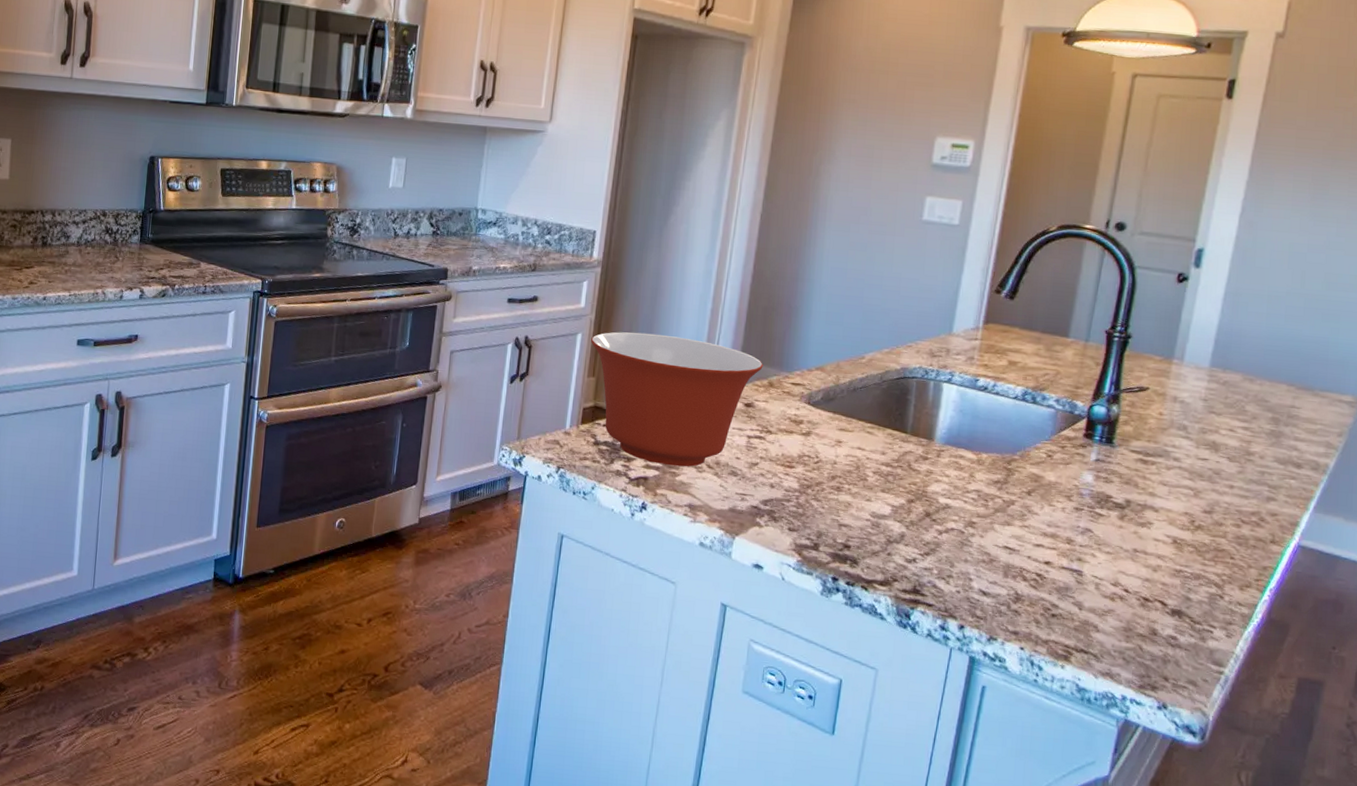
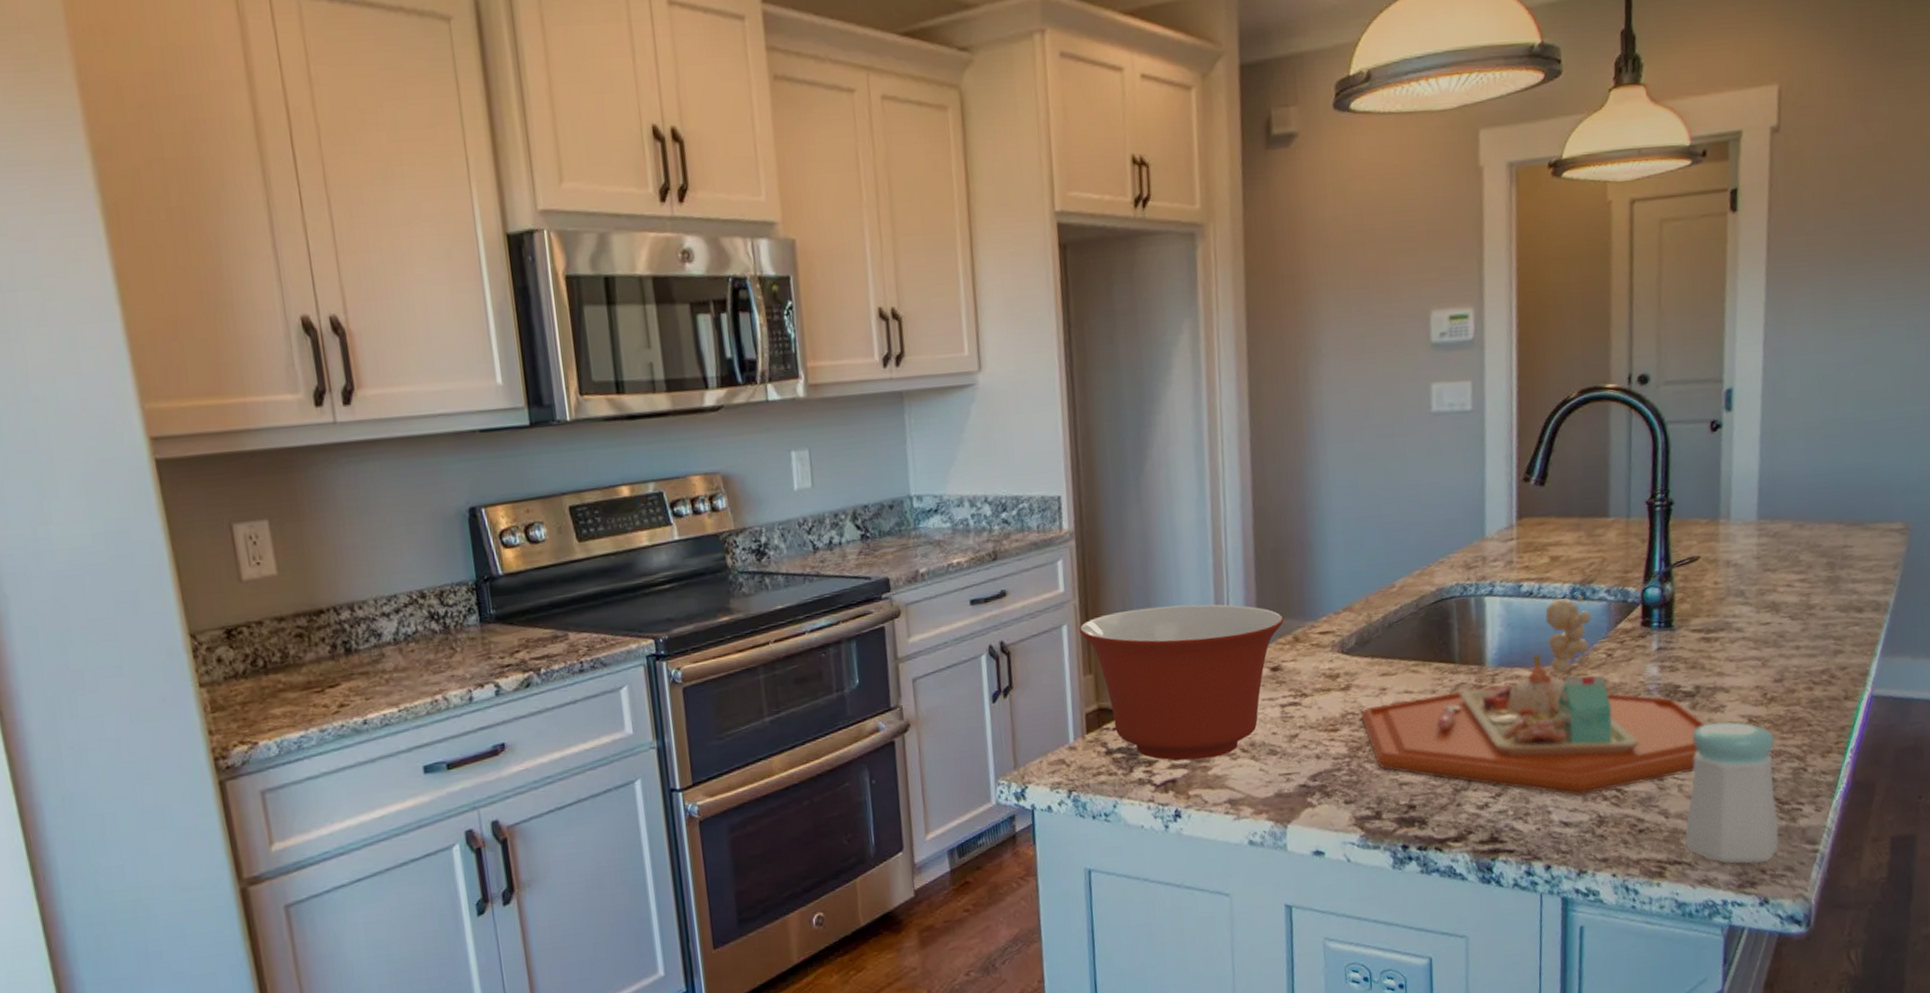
food tray: none [815,397,1132,575] -> present [1360,595,1707,796]
salt shaker: none [1094,535,1195,671] -> present [1685,721,1779,864]

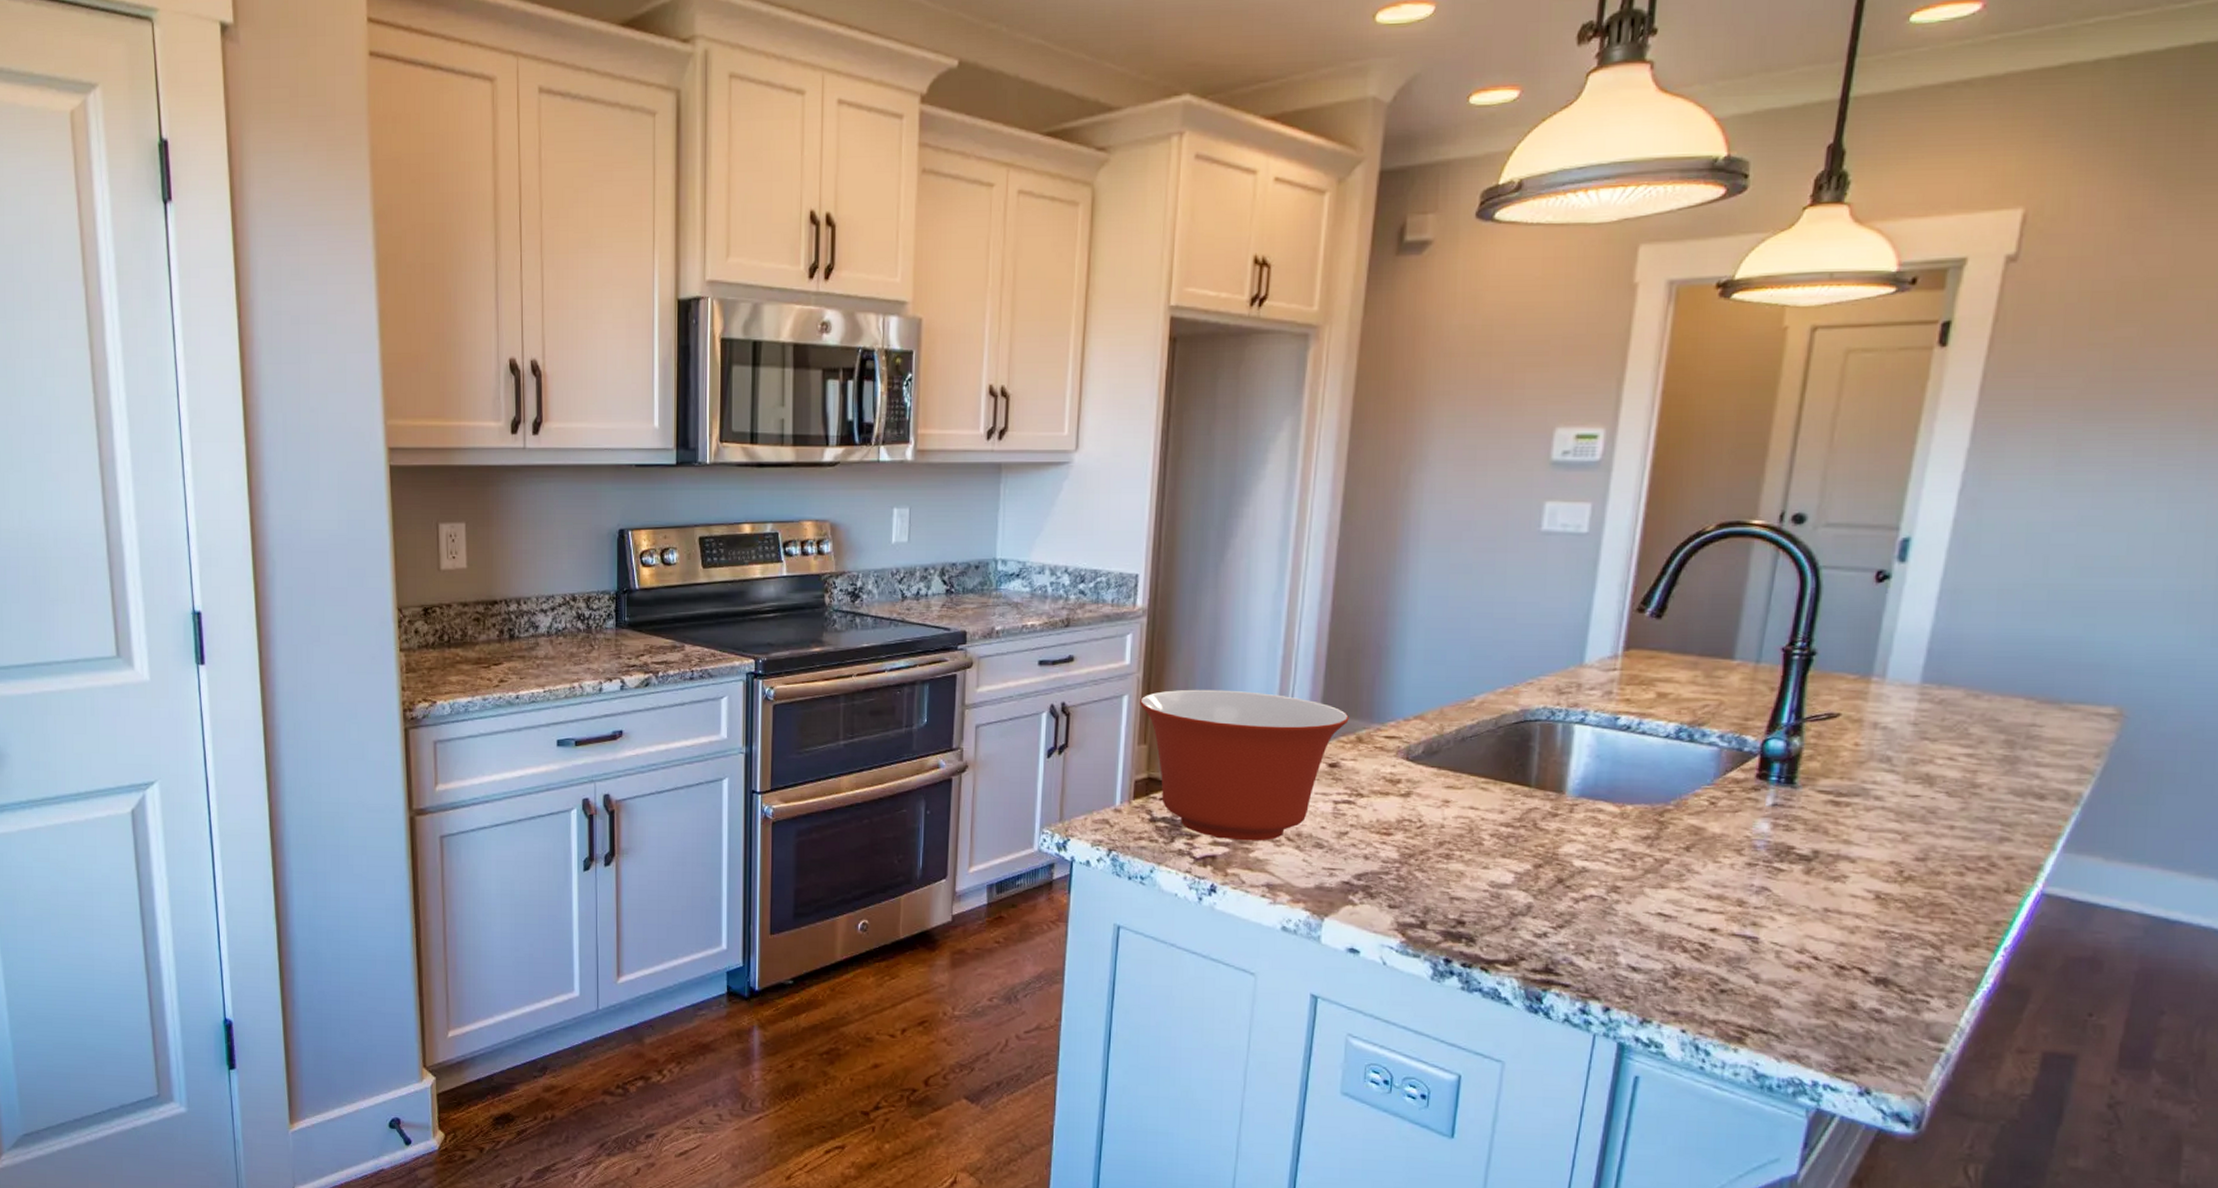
food tray: present [1360,595,1707,796] -> none [1418,736,1821,943]
salt shaker: present [1685,721,1779,864] -> none [1774,892,1905,1051]

